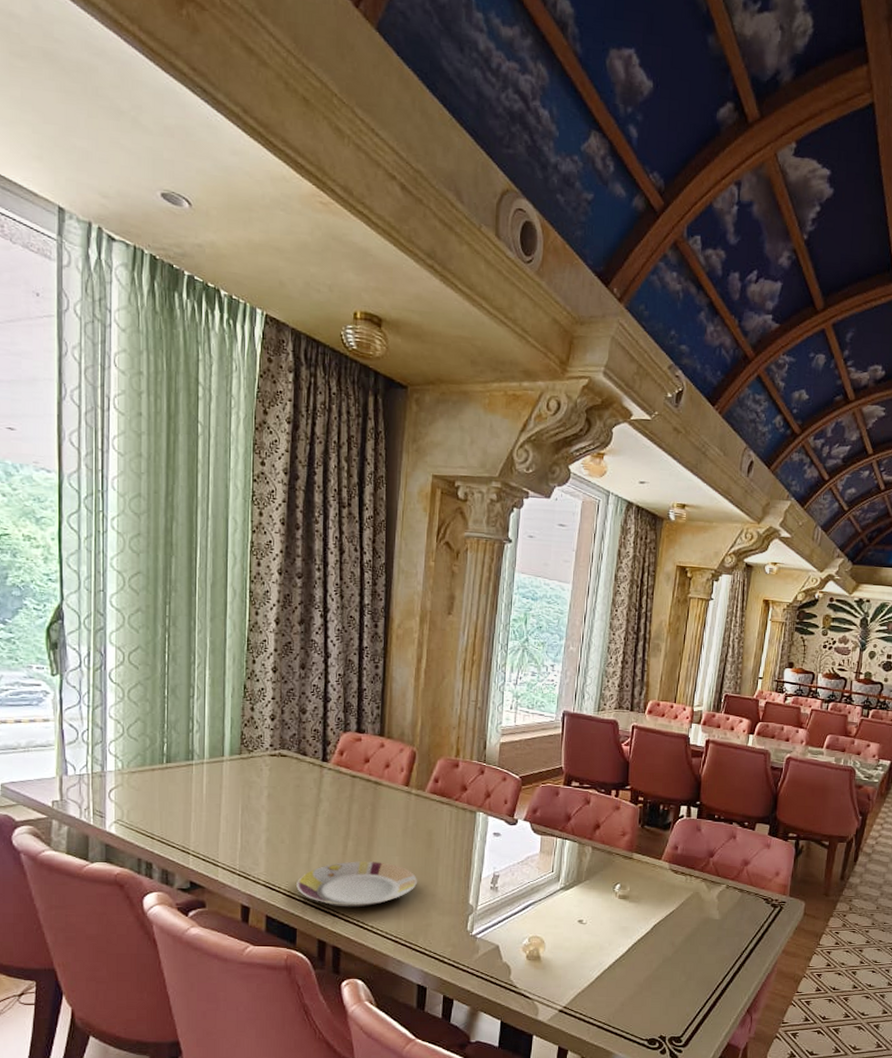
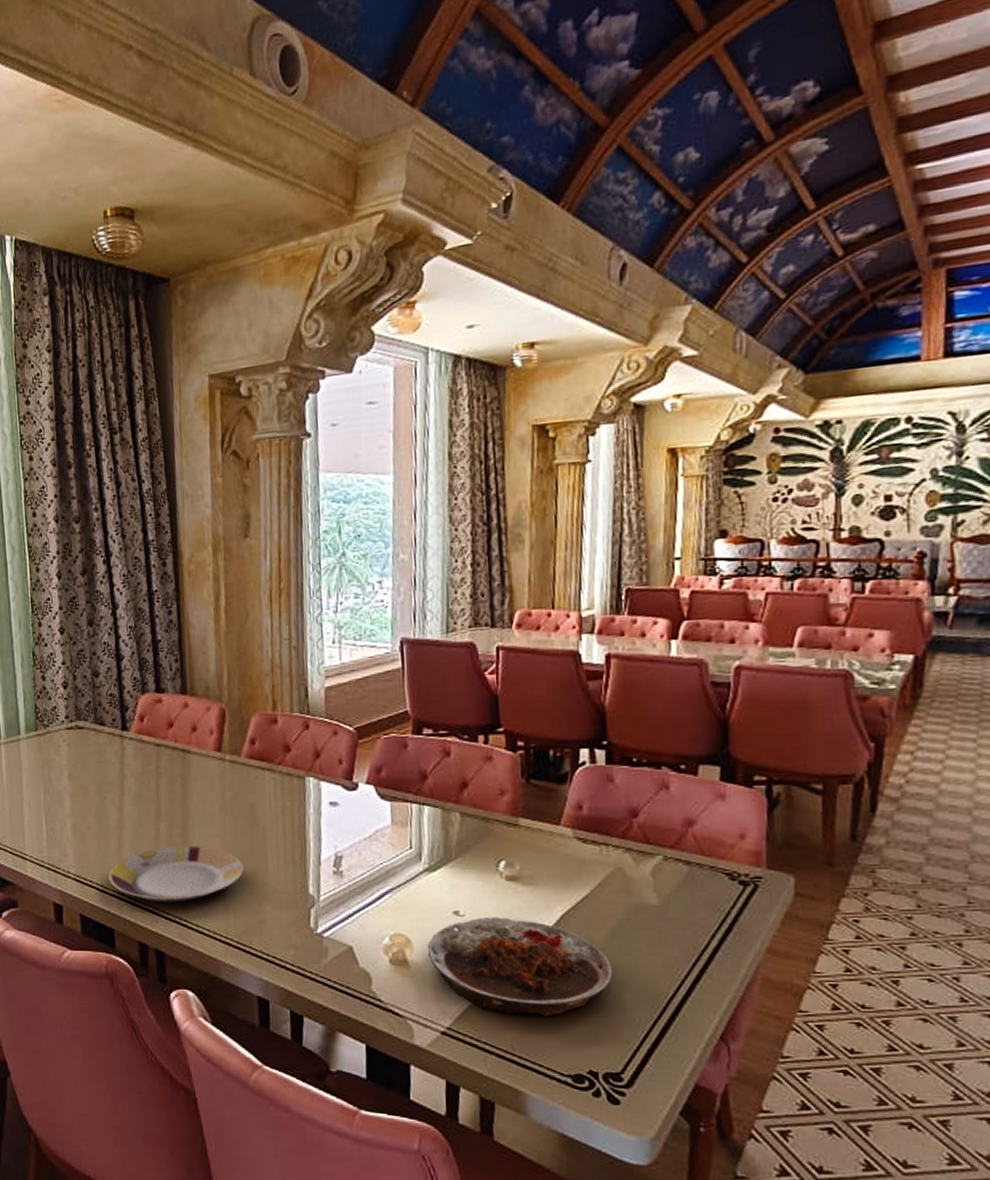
plate: none [555,925,684,998] -> present [427,916,613,1016]

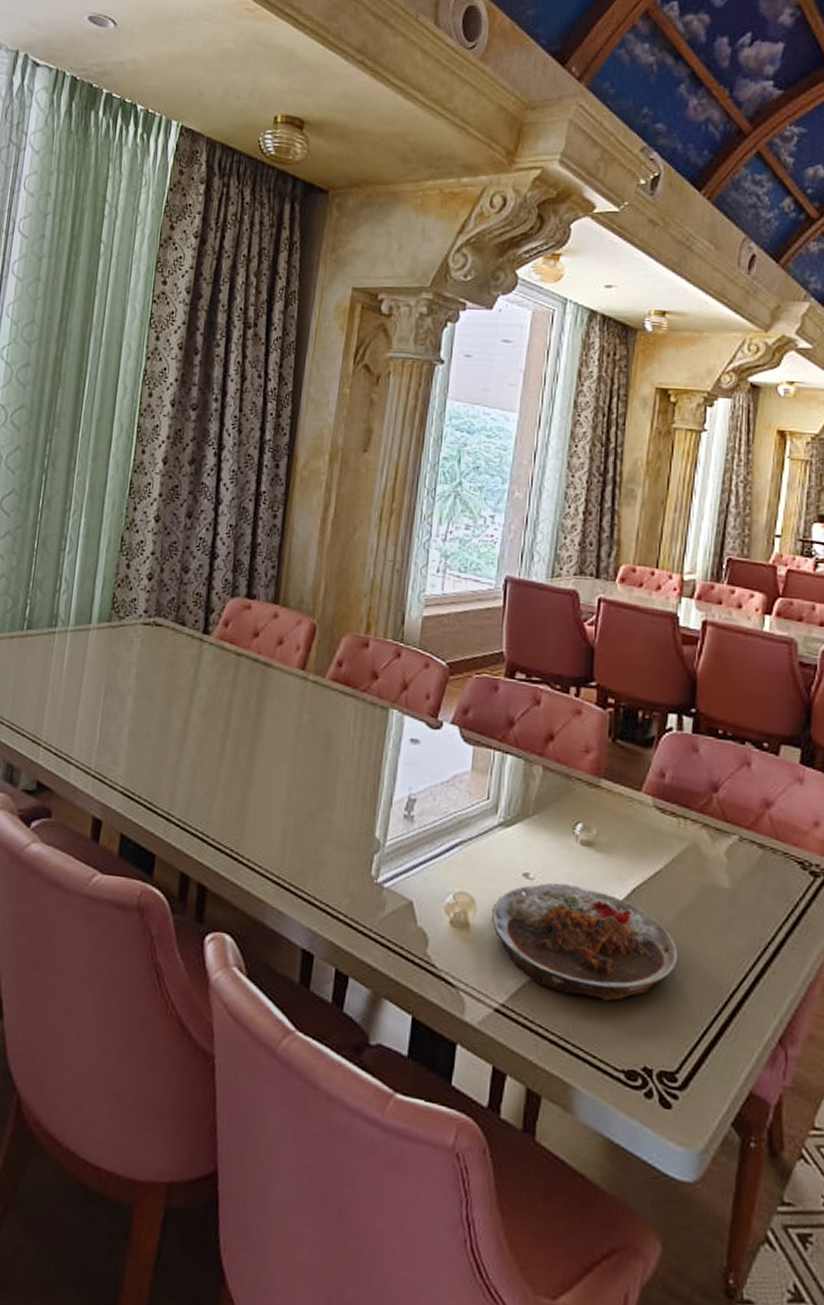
plate: present [109,846,244,903] -> none [160,767,309,831]

